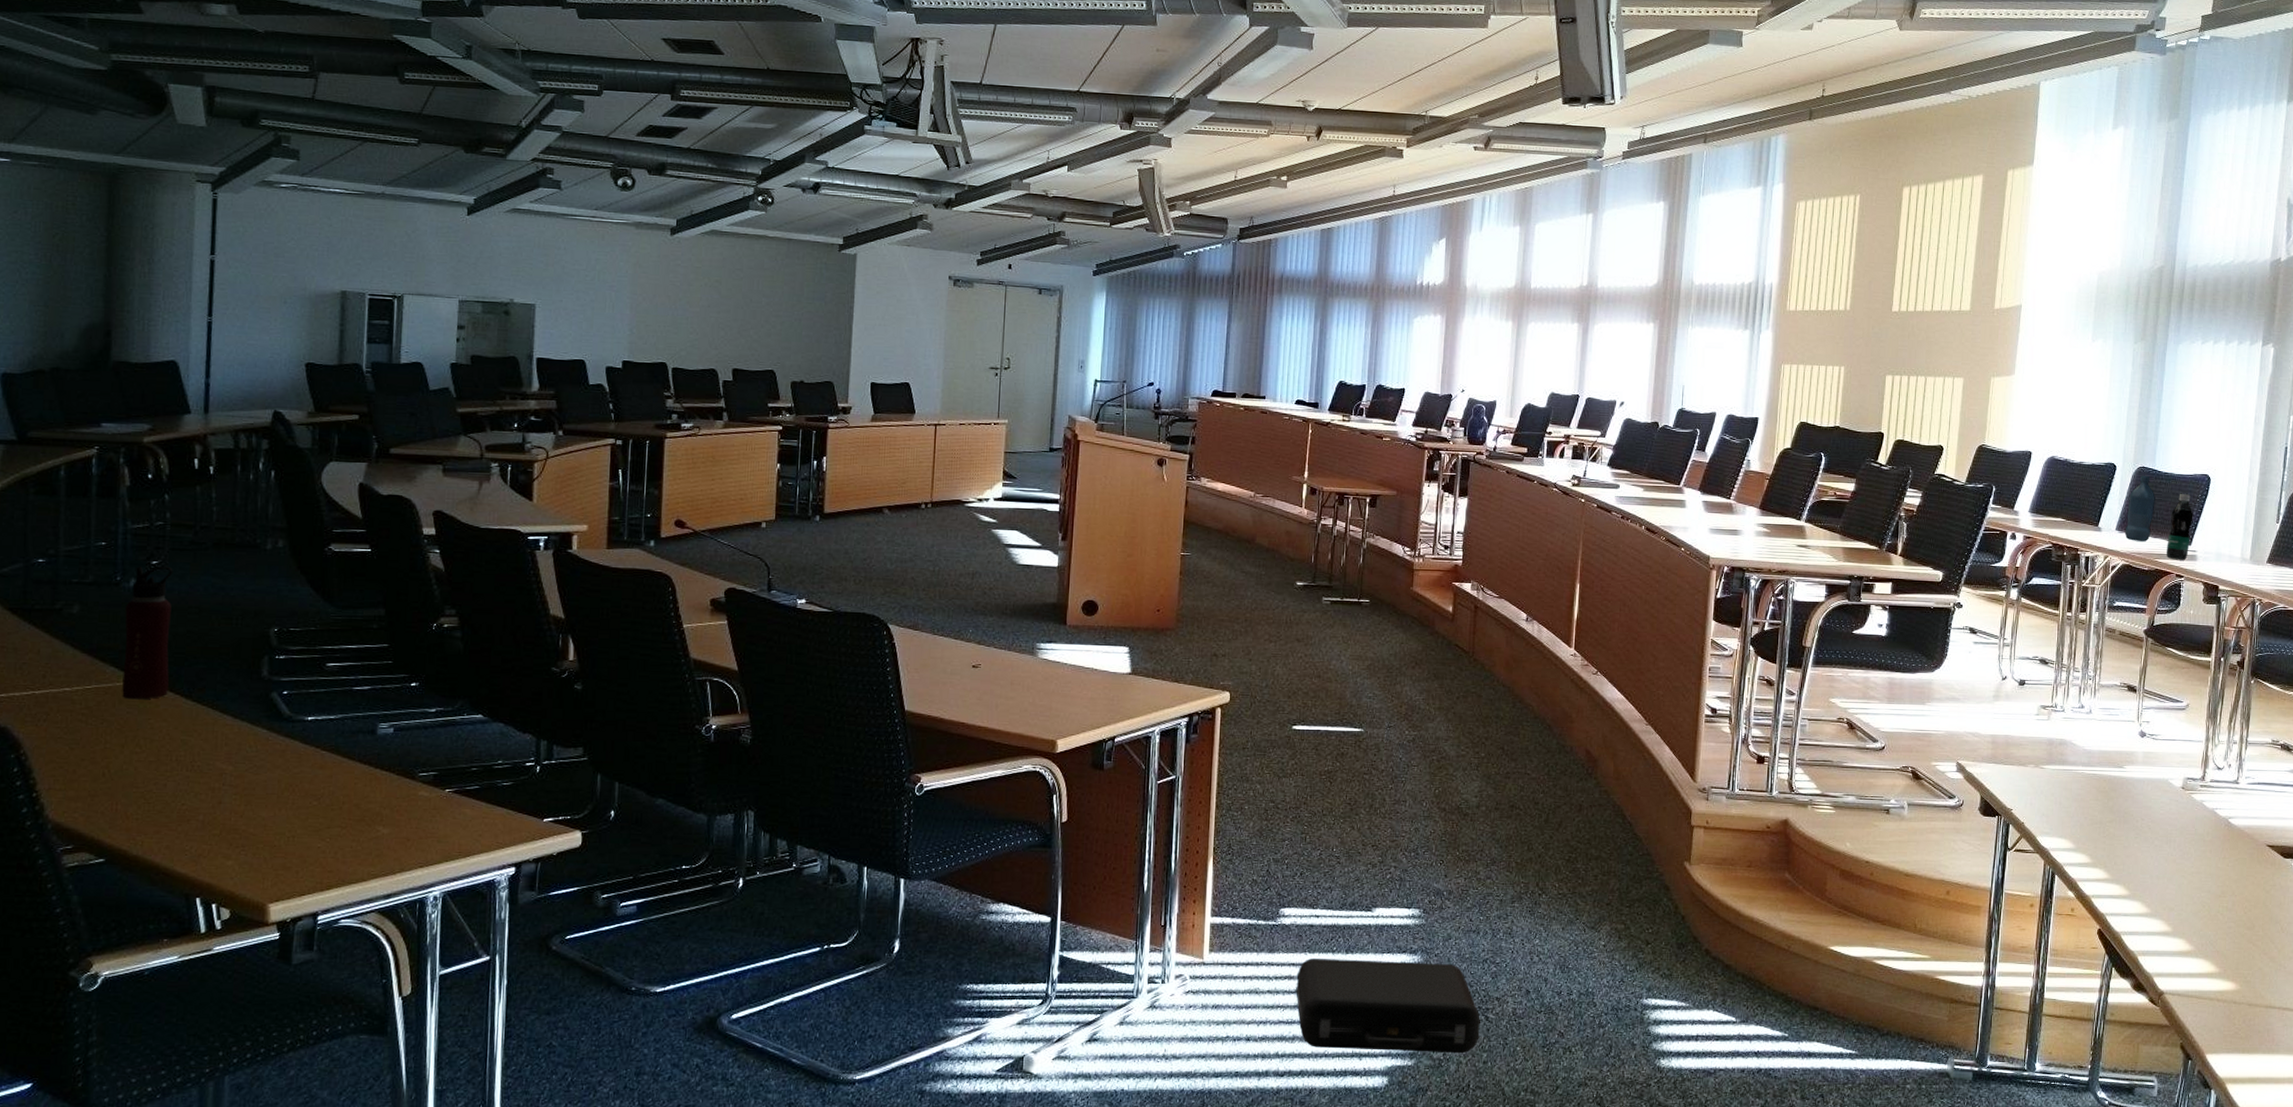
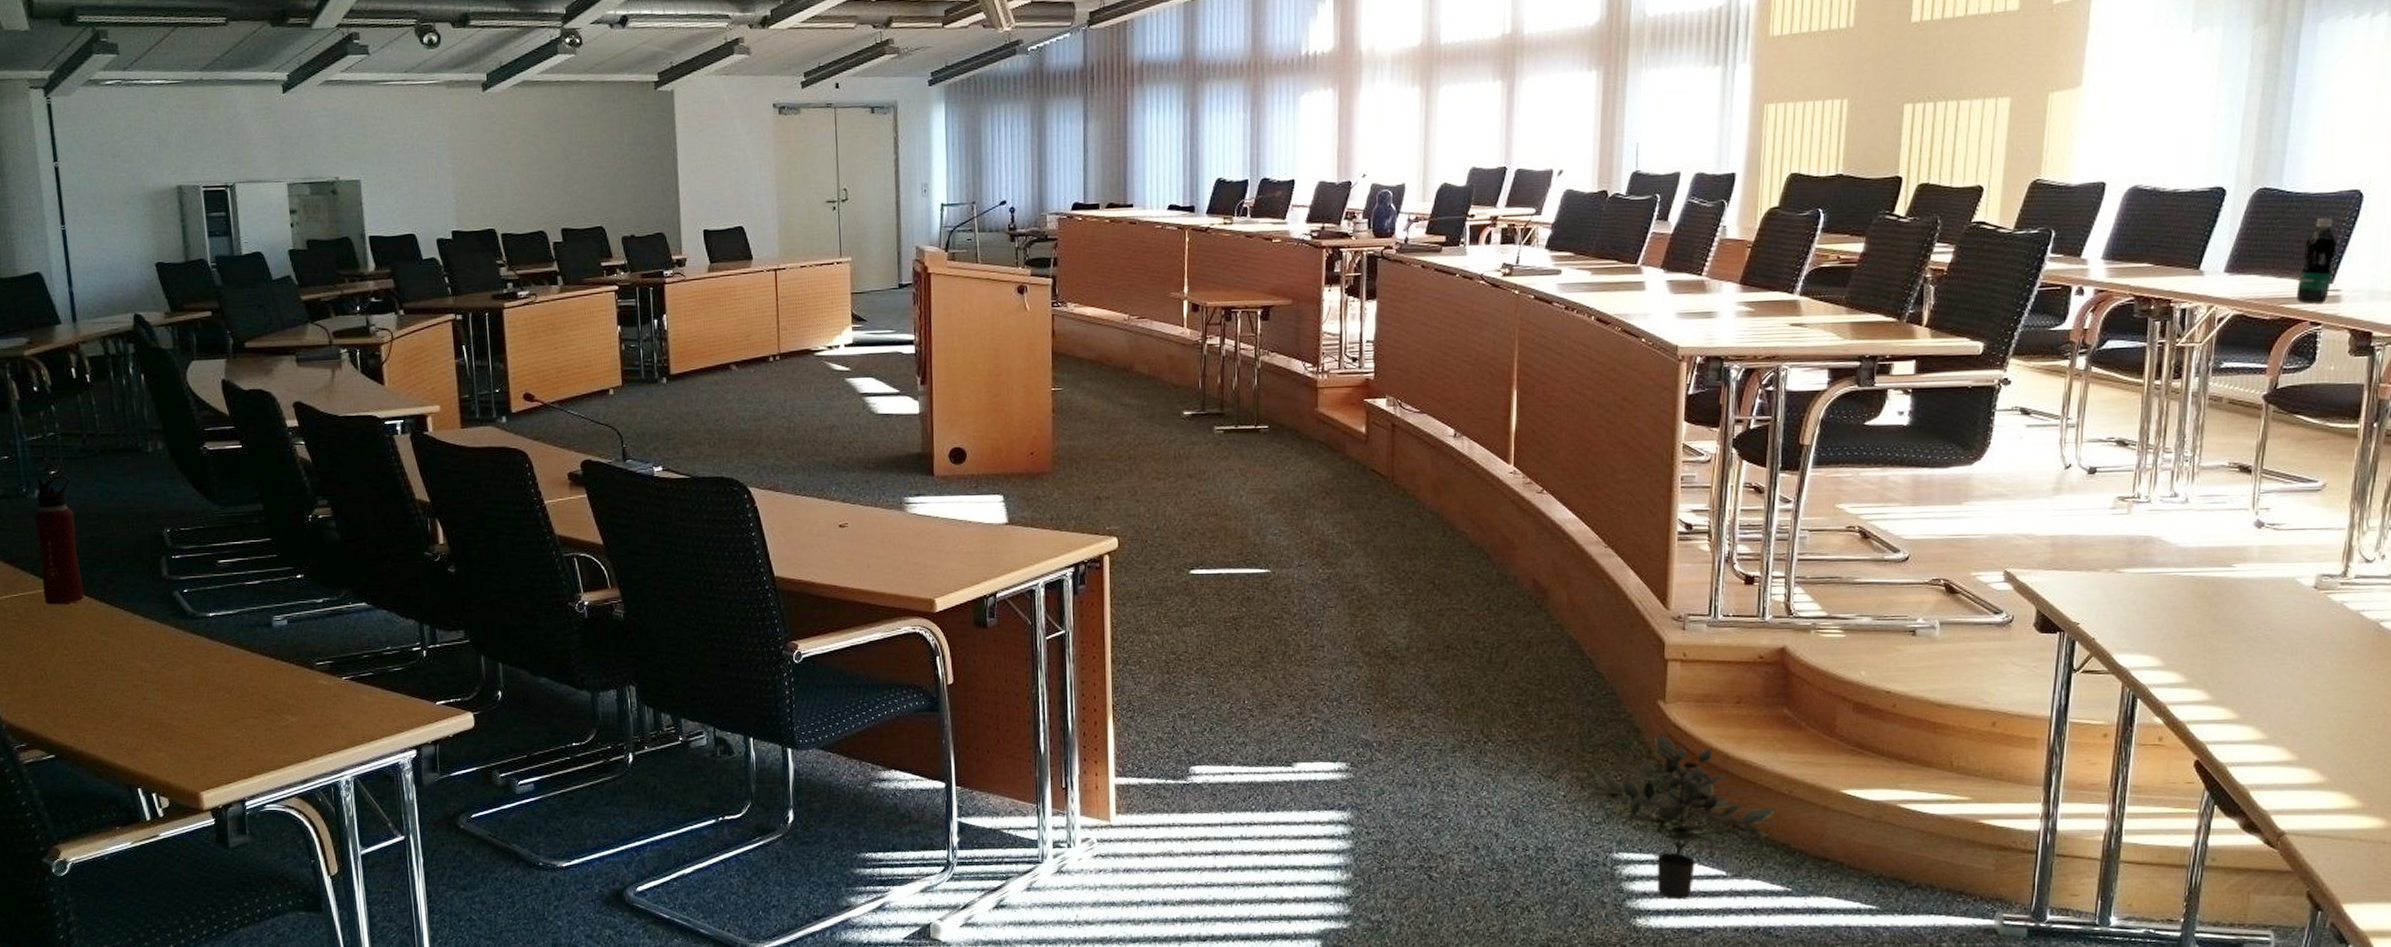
briefcase: present [1296,957,1480,1054] -> none [1213,817,1423,915]
potted plant: none [1624,893,1778,1041] -> present [1588,735,1778,898]
water bottle: present [2124,475,2156,543] -> none [2236,198,2283,285]

